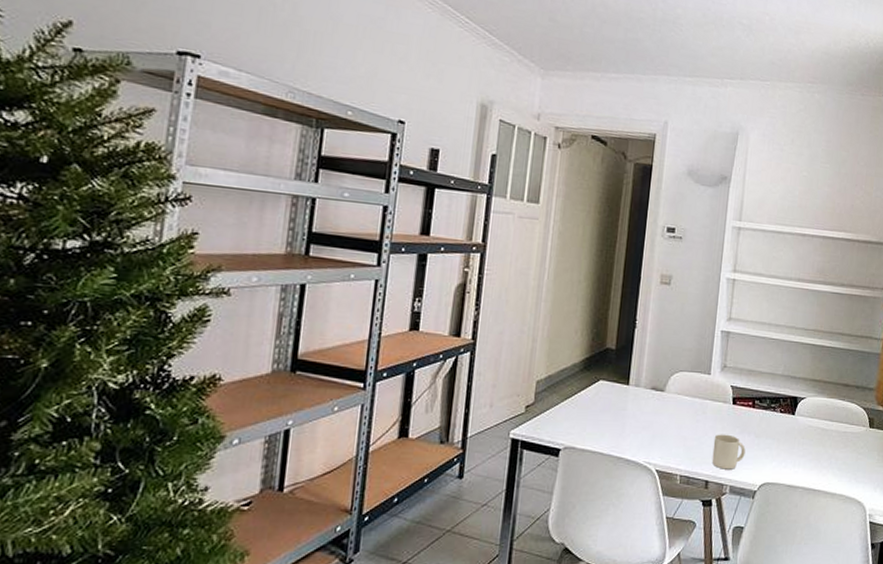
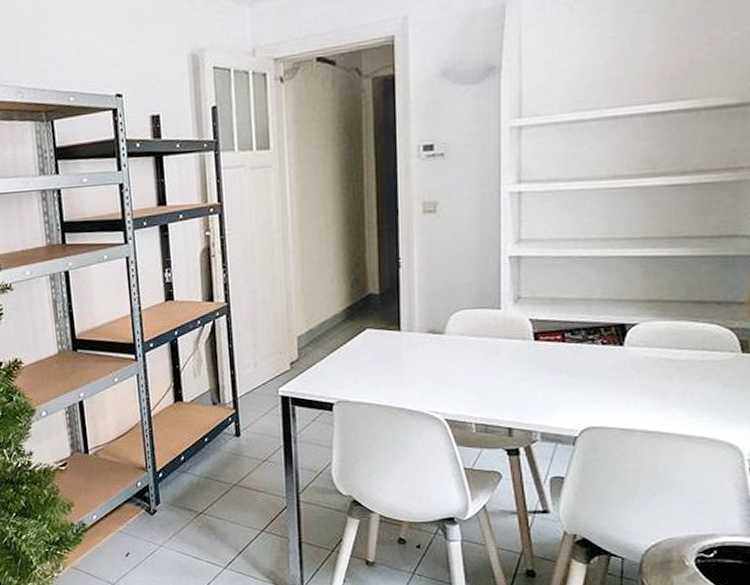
mug: present [712,434,746,470] -> none [514,375,558,415]

